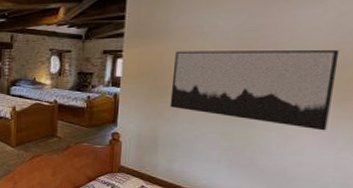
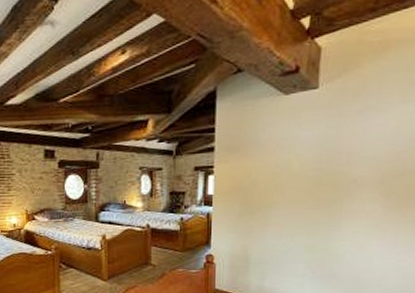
wall art: present [170,50,340,131] -> none [259,159,400,237]

